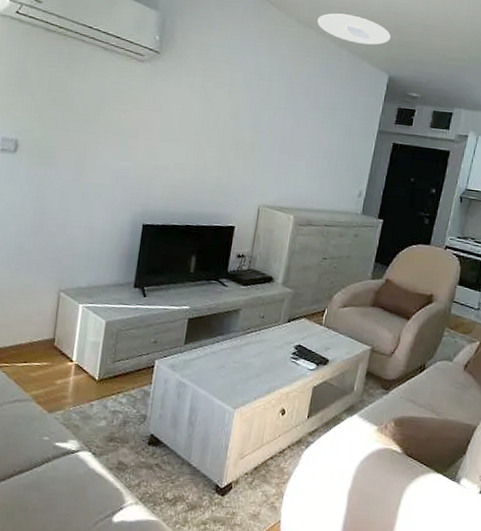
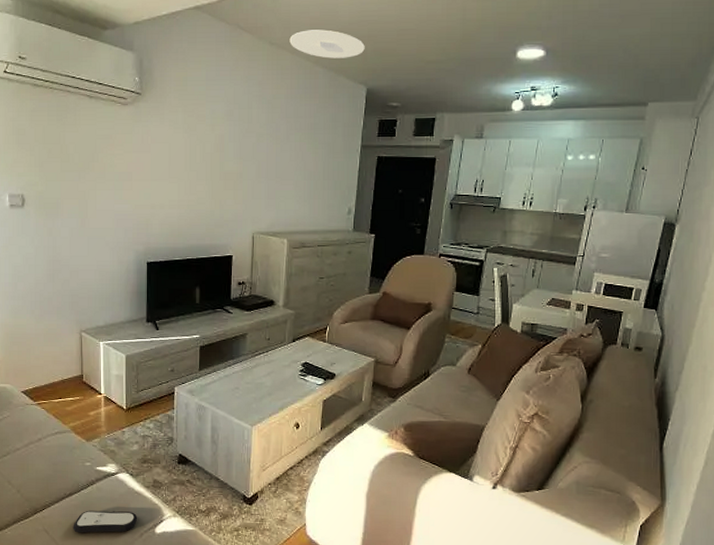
remote control: none [17,491,95,519] -> present [73,510,138,533]

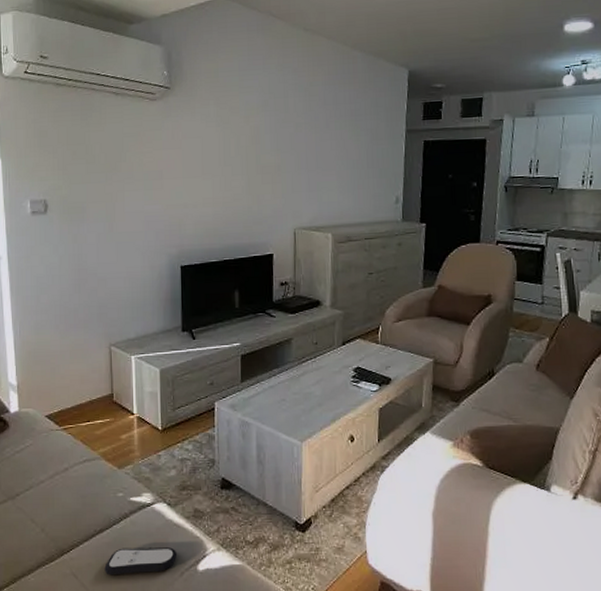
ceiling light: present [289,29,365,59] -> none [325,13,404,42]

